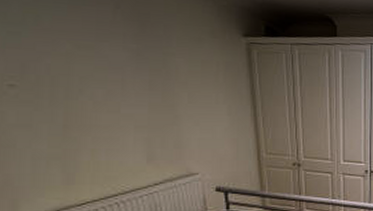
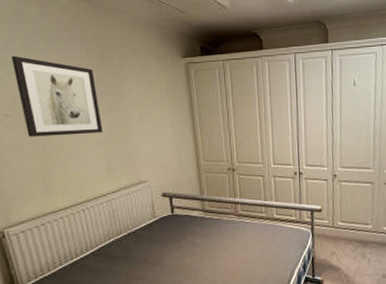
wall art: none [17,12,143,116] -> present [11,55,103,137]

